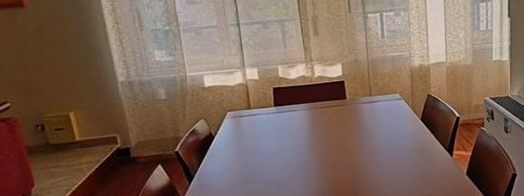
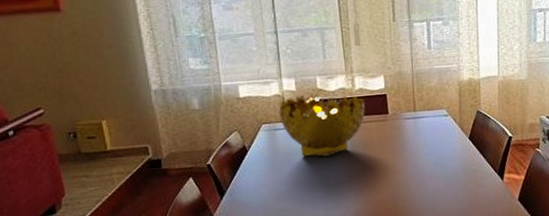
decorative bowl: none [243,82,325,141] -> present [279,93,366,157]

